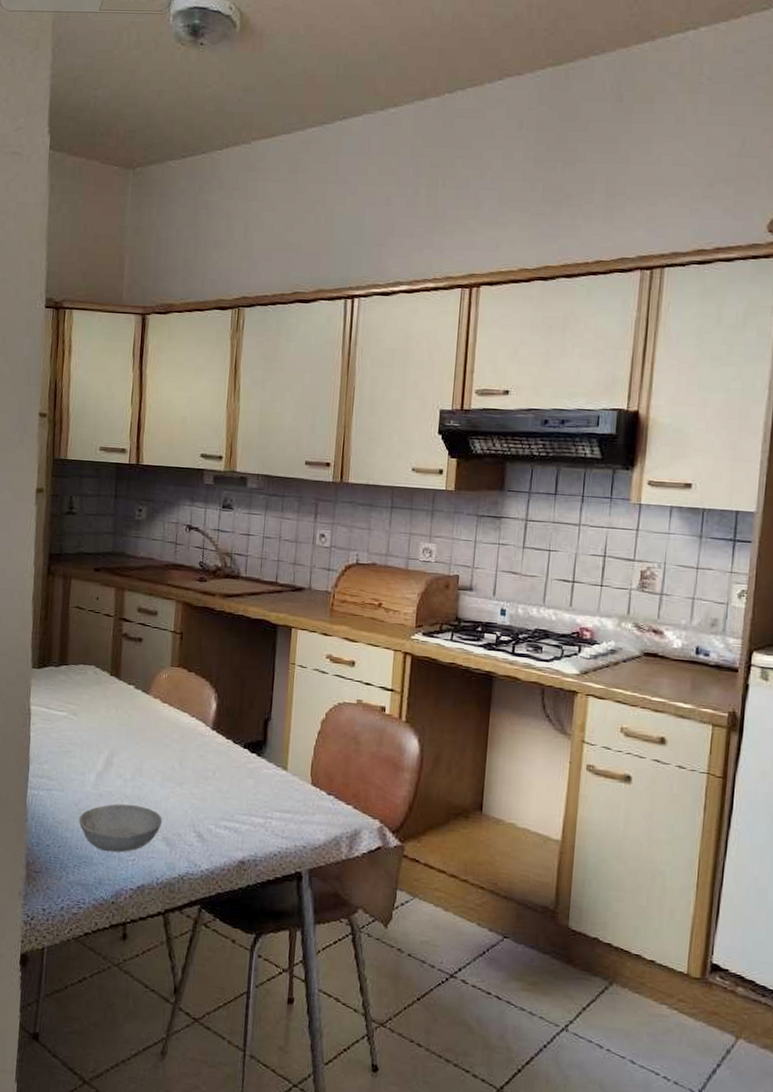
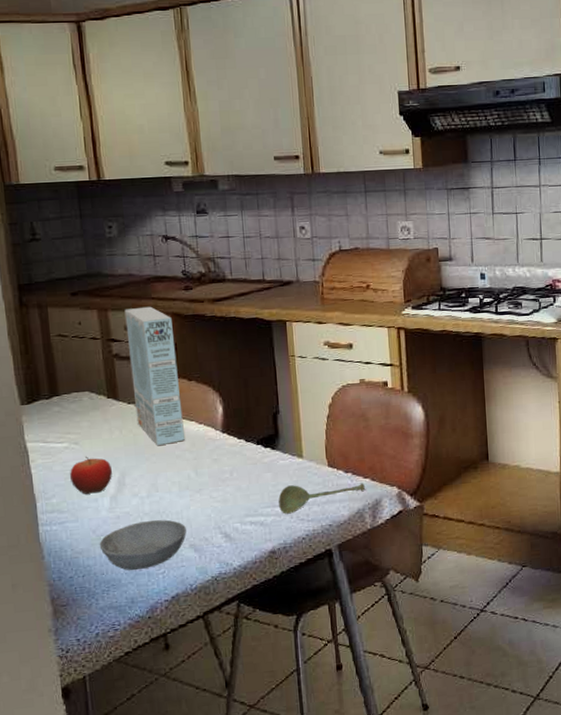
fruit: none [64,728,103,767] -> present [70,456,112,494]
cereal box: none [133,591,183,732] -> present [124,306,185,446]
soupspoon: none [256,796,346,827] -> present [278,482,365,514]

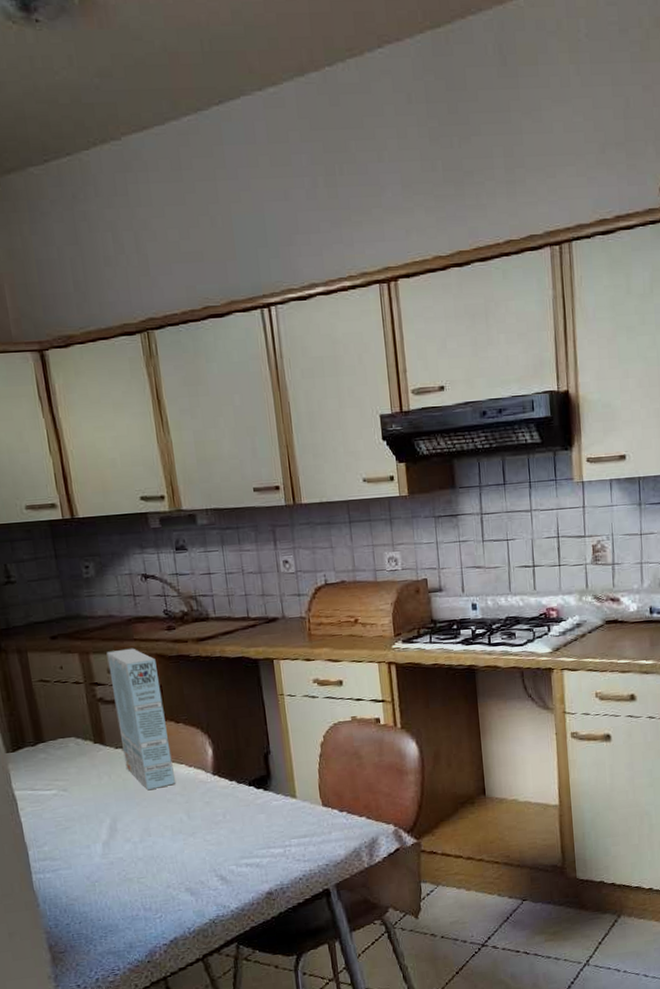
fruit: present [70,456,112,494] -> none [60,802,103,841]
bowl: present [99,519,186,571] -> none [94,864,182,916]
soupspoon: present [278,482,365,514] -> none [273,821,361,855]

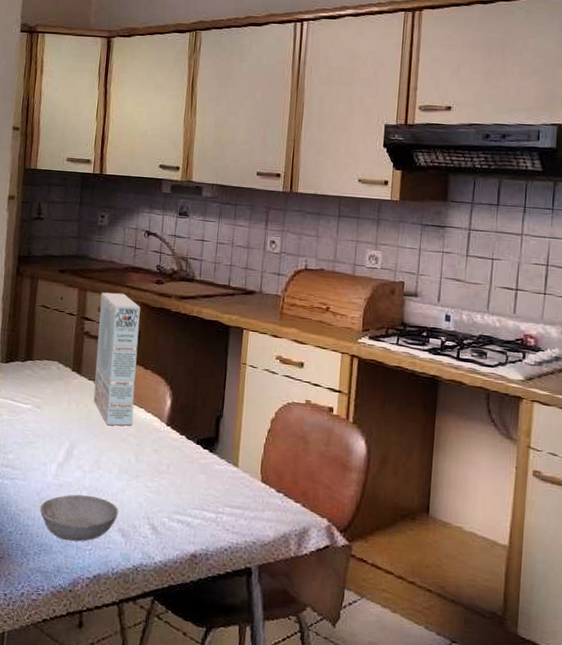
bowl: none [94,864,182,916] -> present [40,494,118,542]

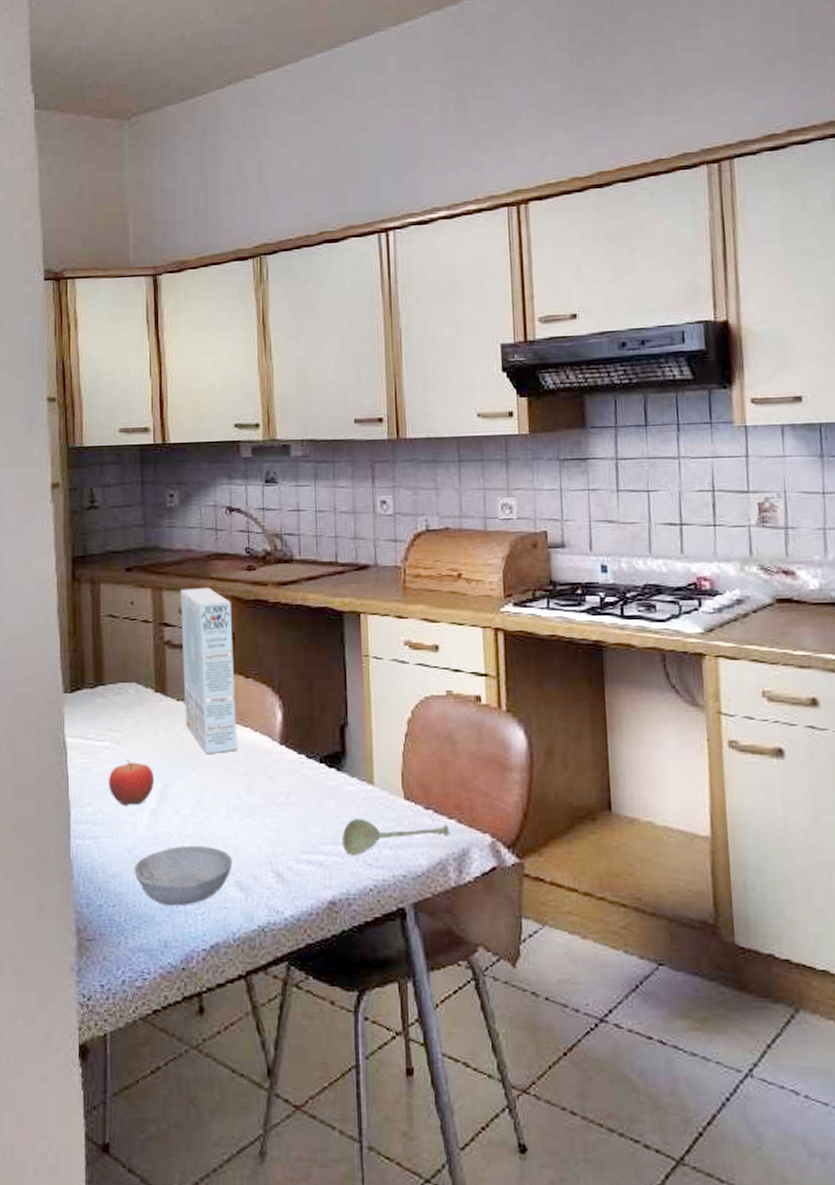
fruit: none [27,421,64,458] -> present [109,759,154,805]
soupspoon: none [207,492,294,521] -> present [342,819,449,856]

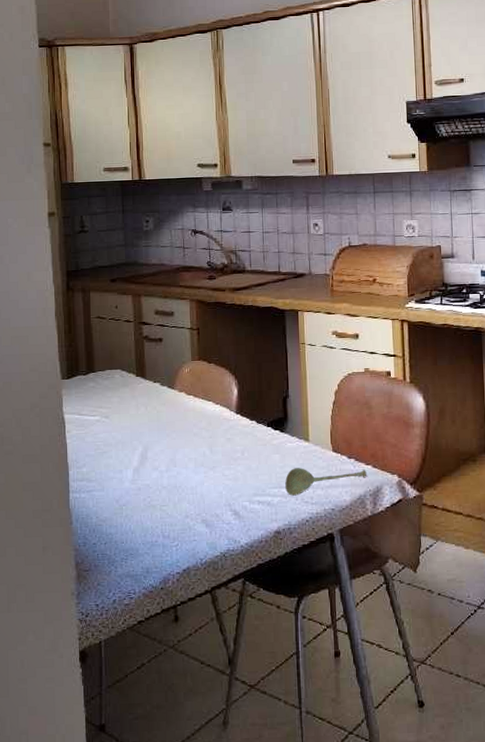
fruit: present [109,759,154,805] -> none [100,429,136,465]
bowl: present [134,846,232,907] -> none [121,494,199,542]
cereal box: present [180,587,237,755] -> none [155,293,202,424]

